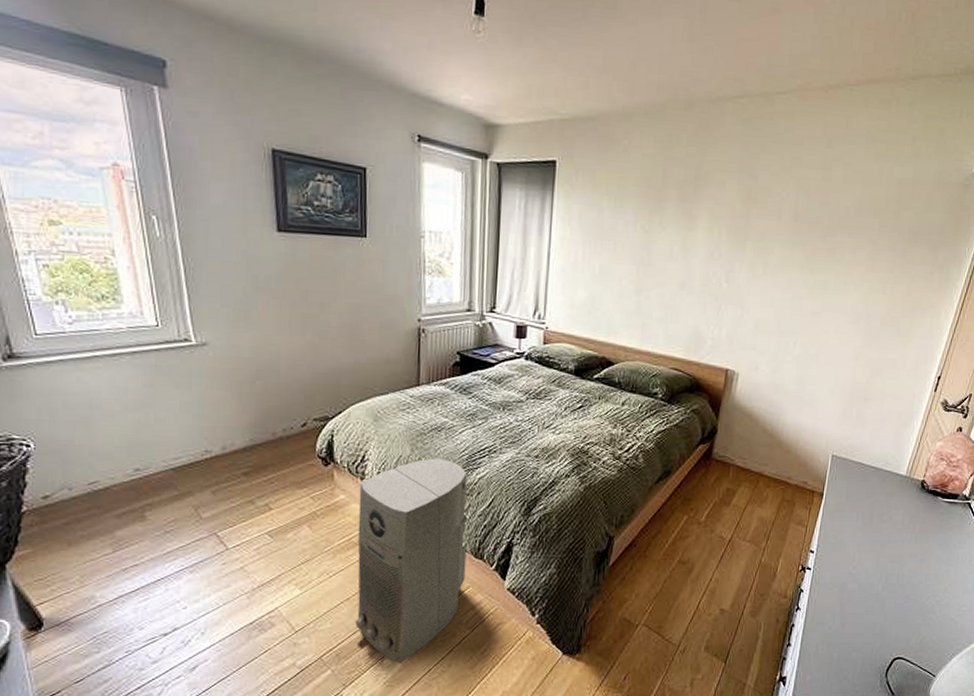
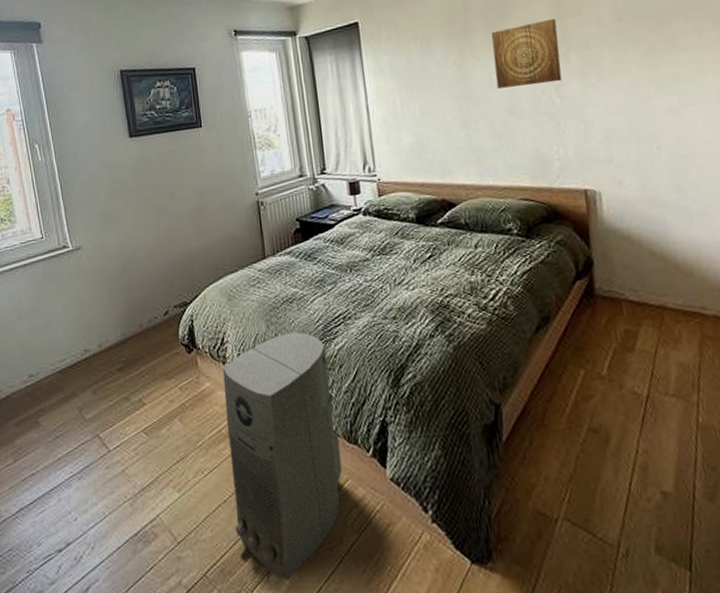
wall art: none [675,204,744,267] -> present [491,18,562,89]

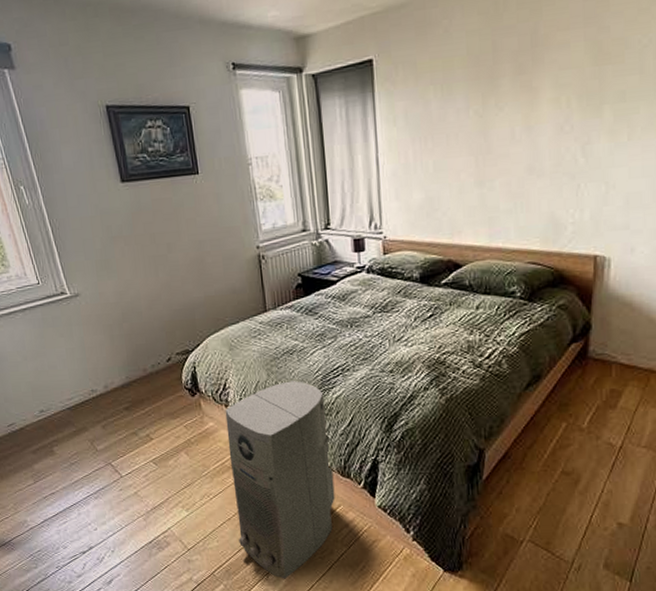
wall art: present [491,18,562,89] -> none [518,64,595,144]

